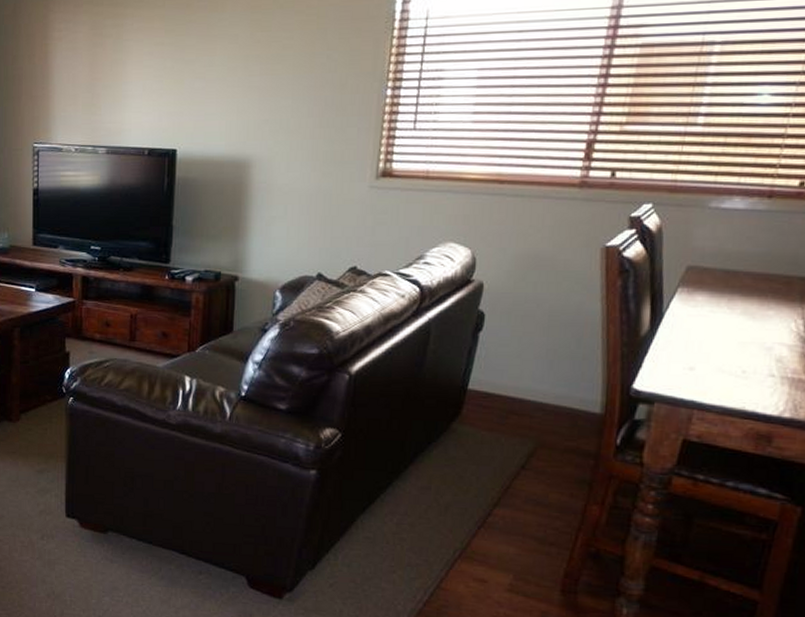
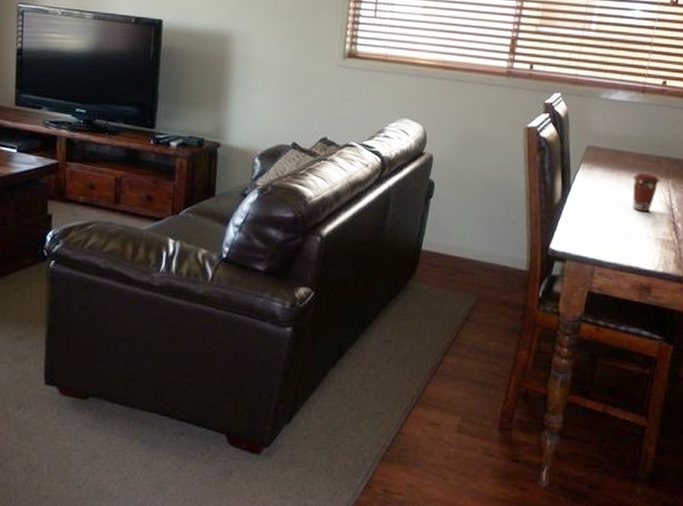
coffee cup: none [749,297,791,345] -> present [632,172,660,212]

